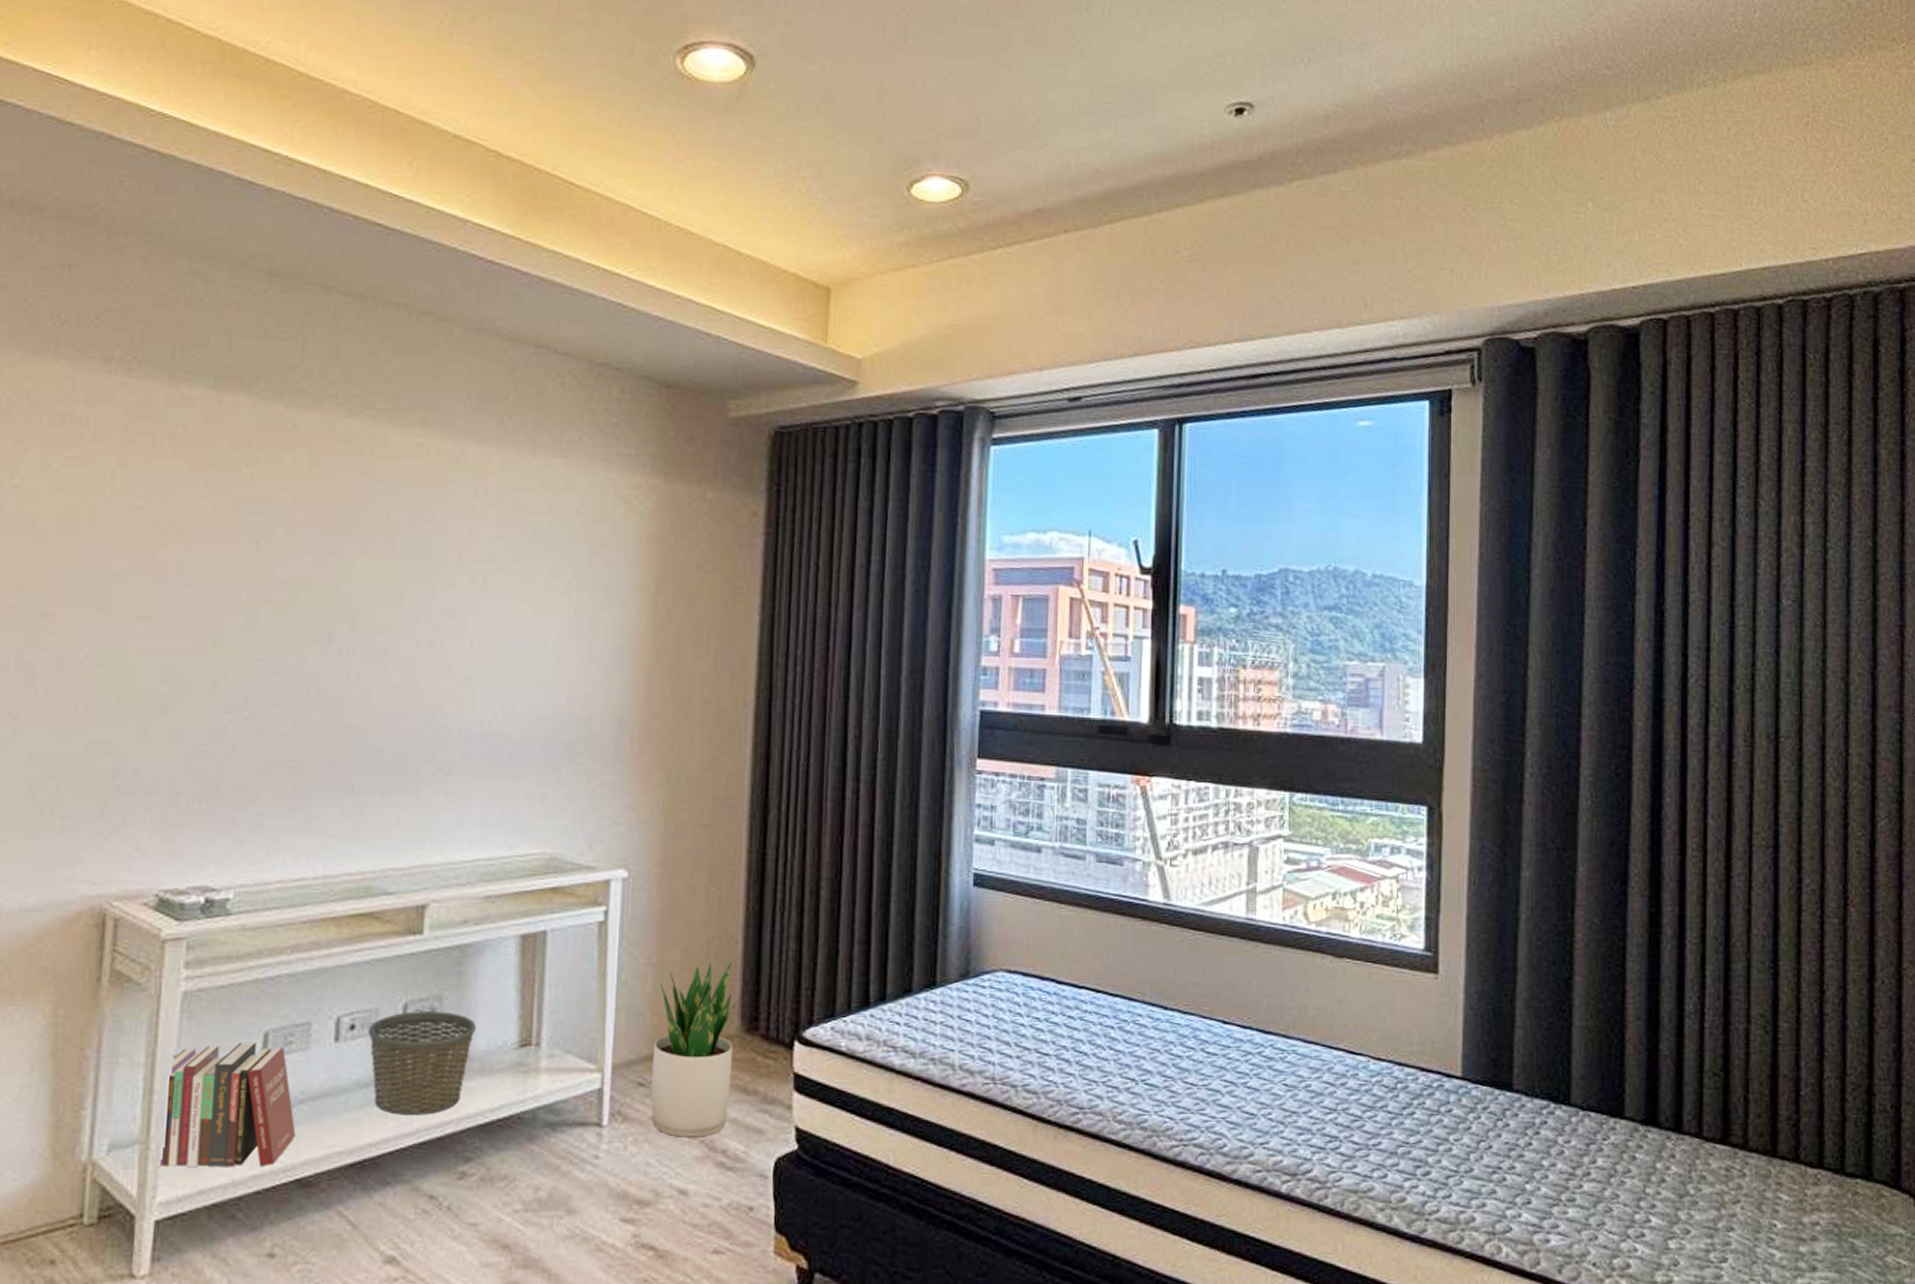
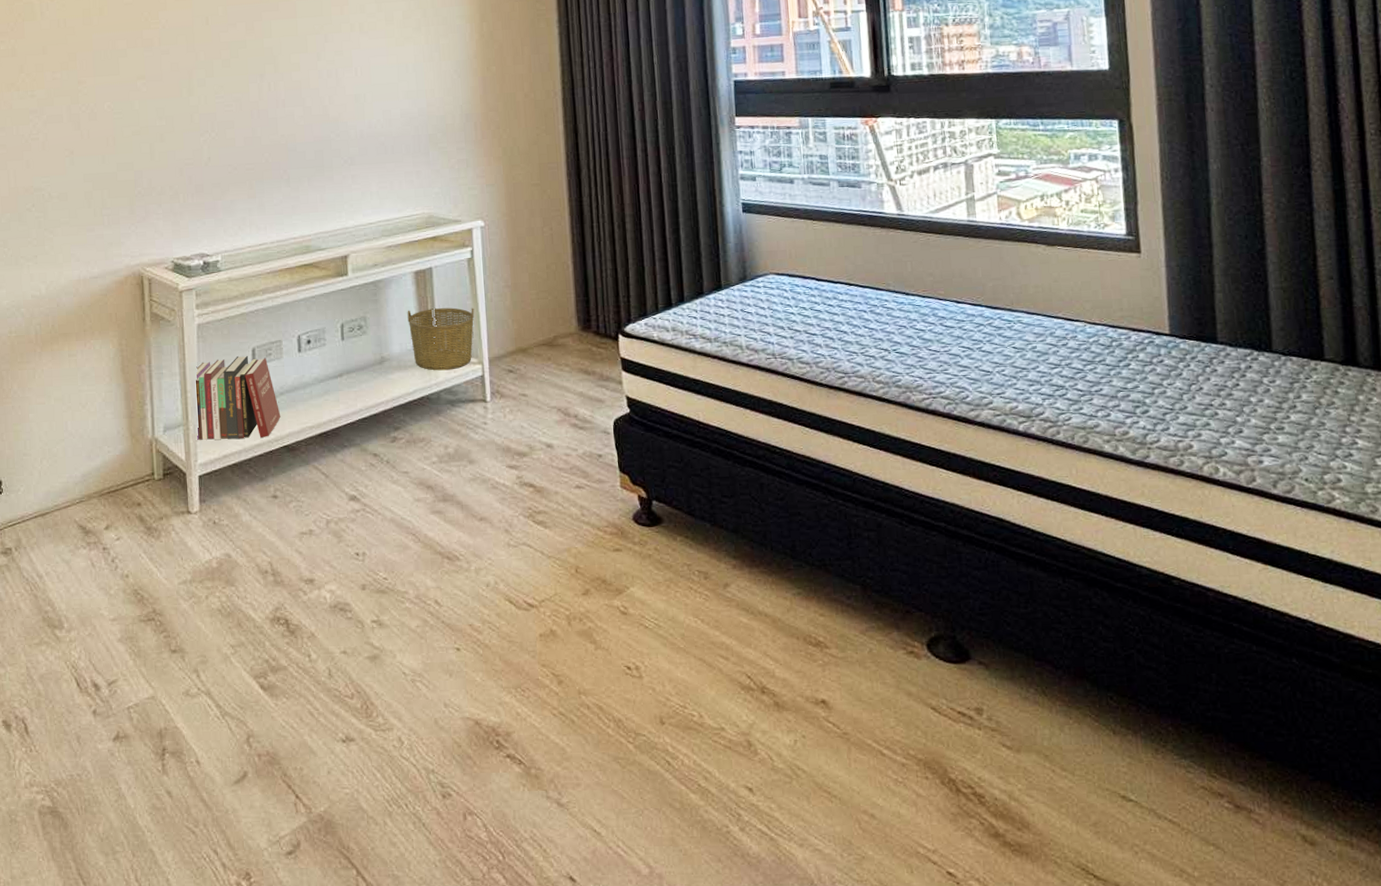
basket: present [367,1011,477,1115] -> none [319,328,392,400]
basket: none [502,989,600,1079] -> present [407,307,475,371]
planter: present [651,961,739,1137] -> none [515,280,576,407]

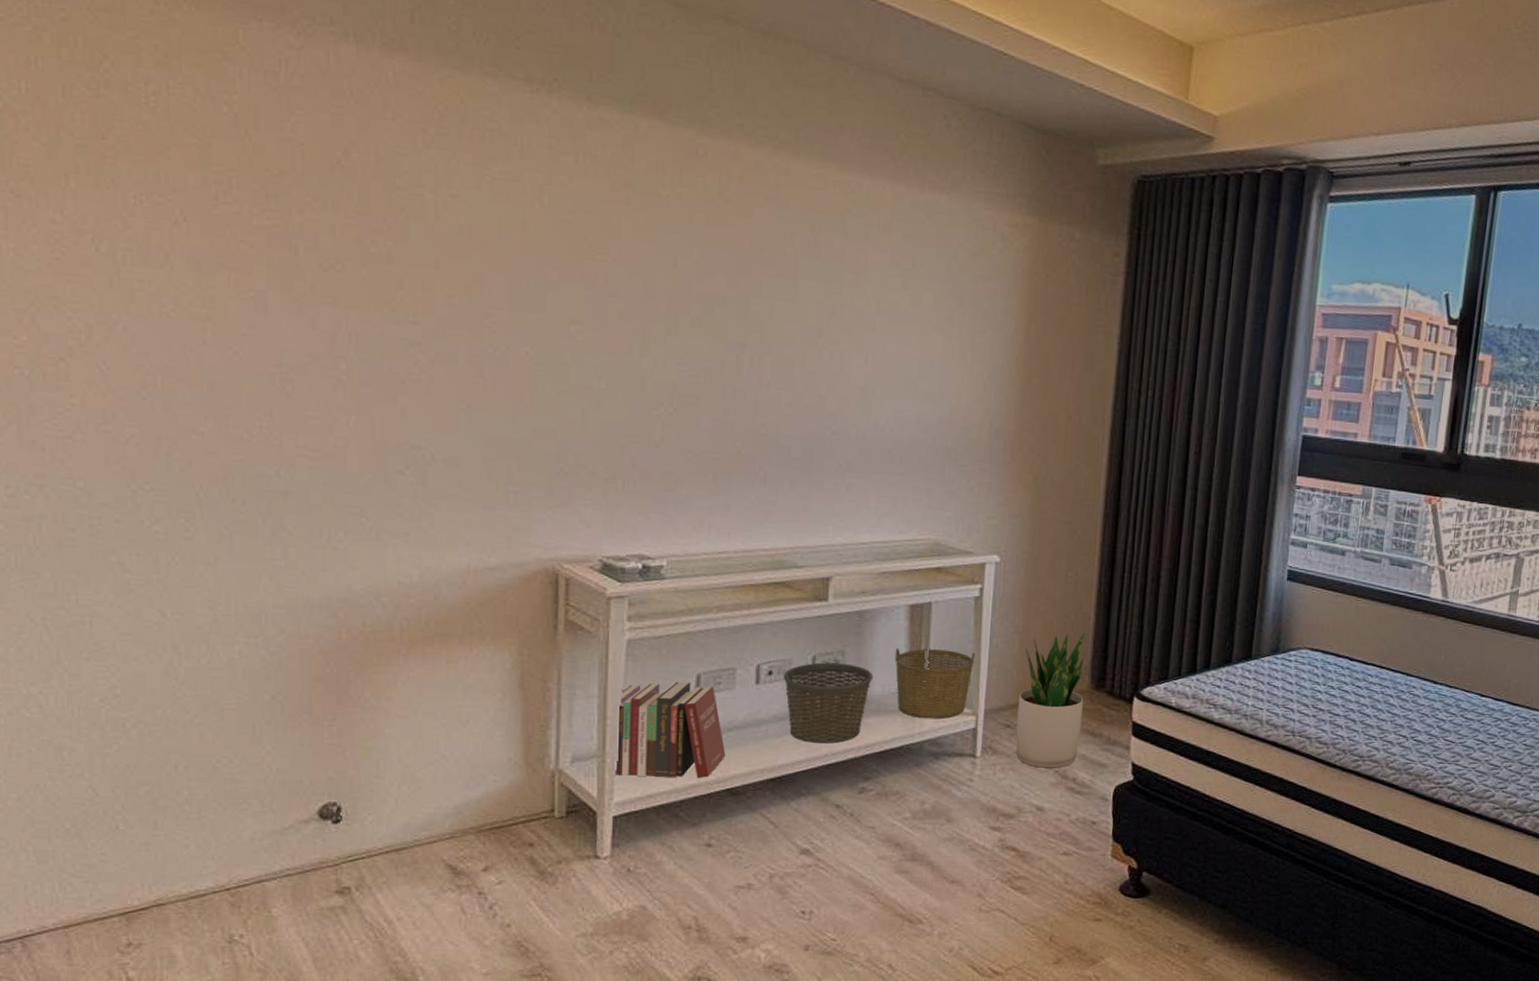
basket: none [319,328,392,400] -> present [783,662,874,744]
planter: none [515,280,576,407] -> present [1016,632,1090,768]

